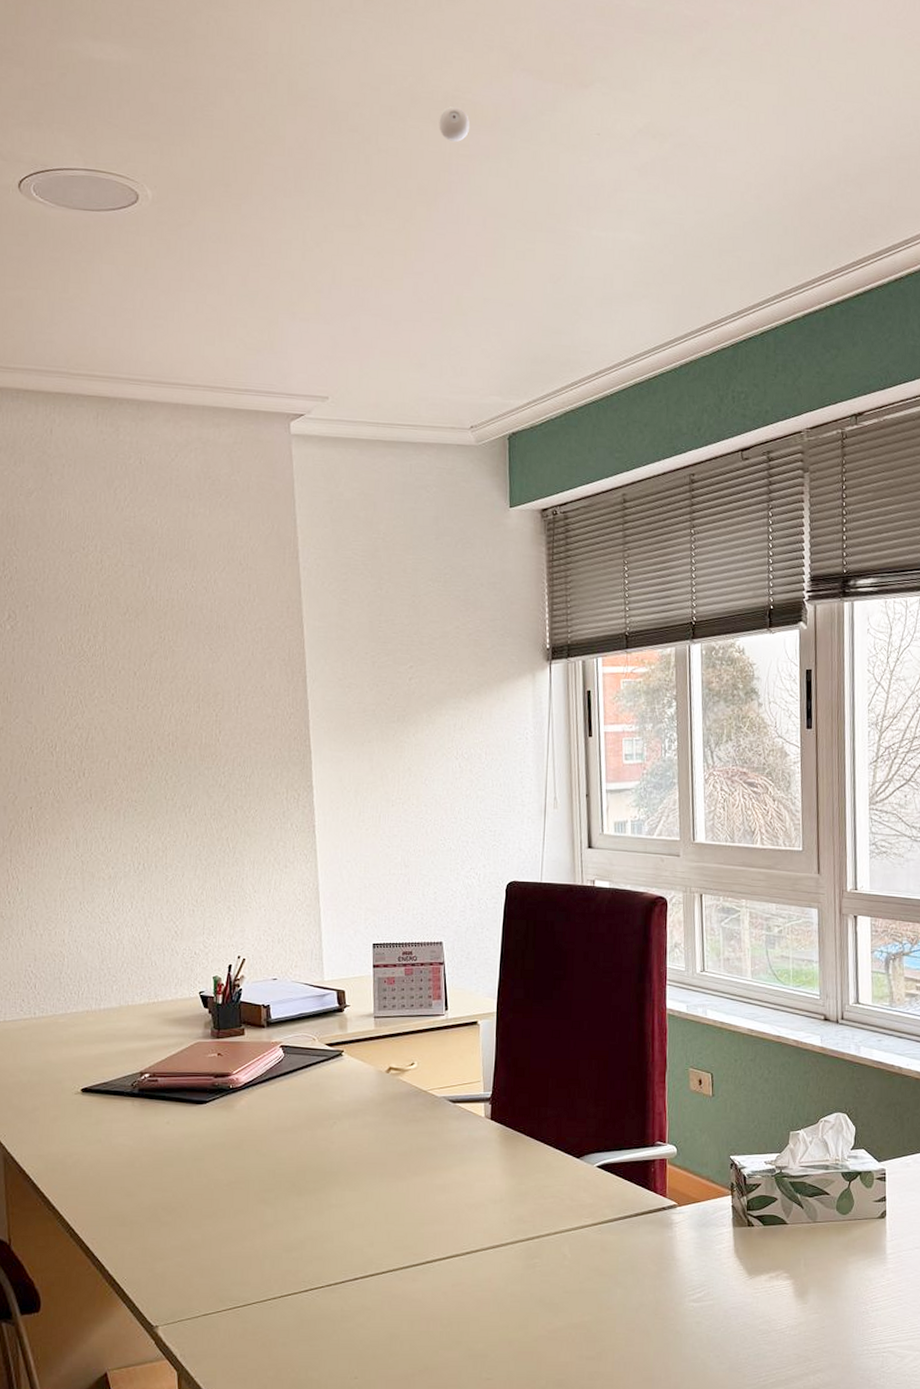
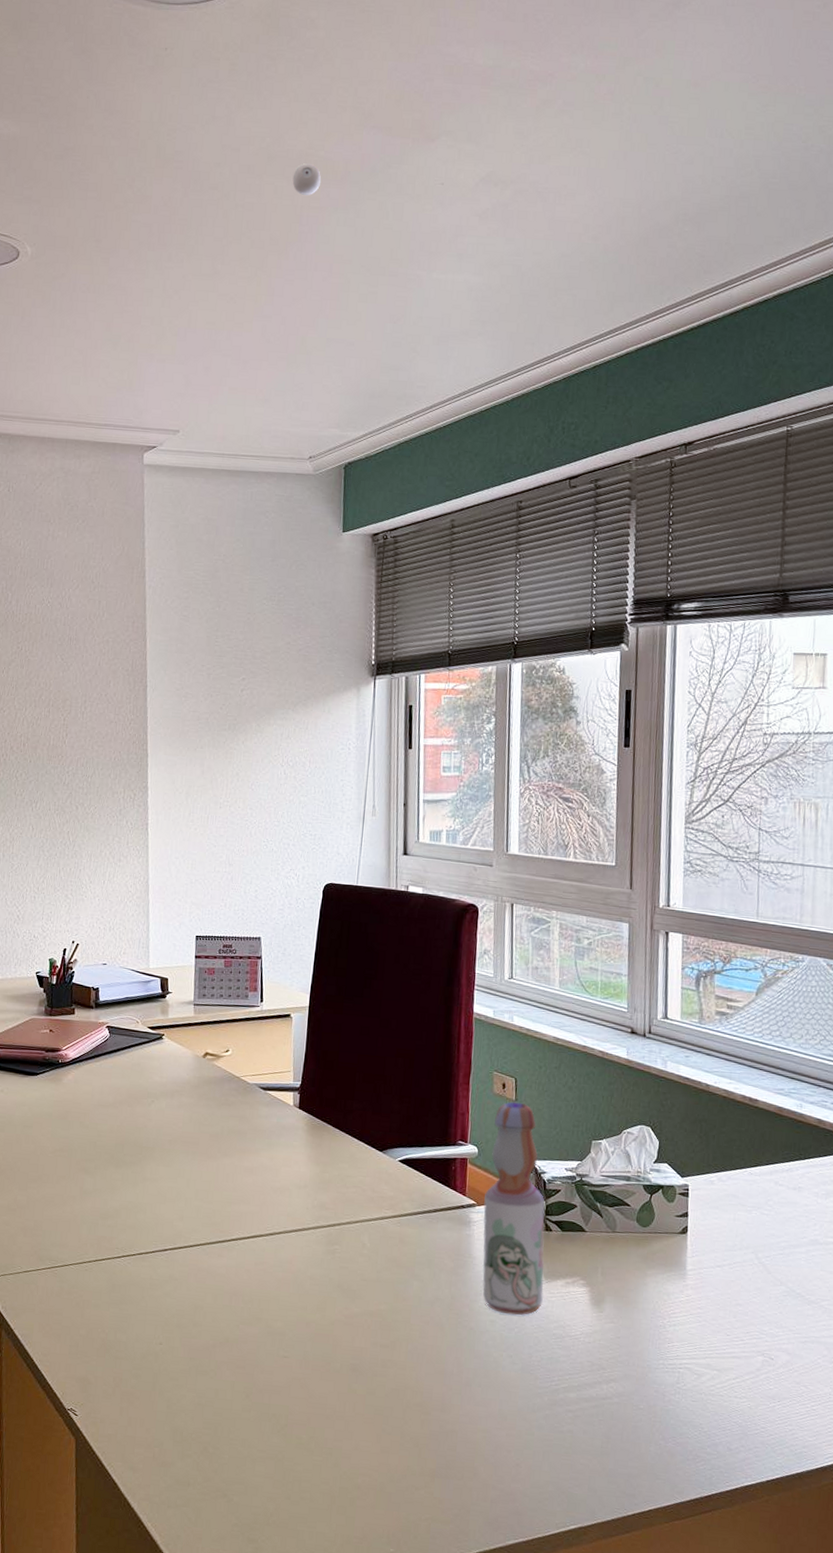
bottle: none [685,1097,749,1315] -> present [482,1102,545,1316]

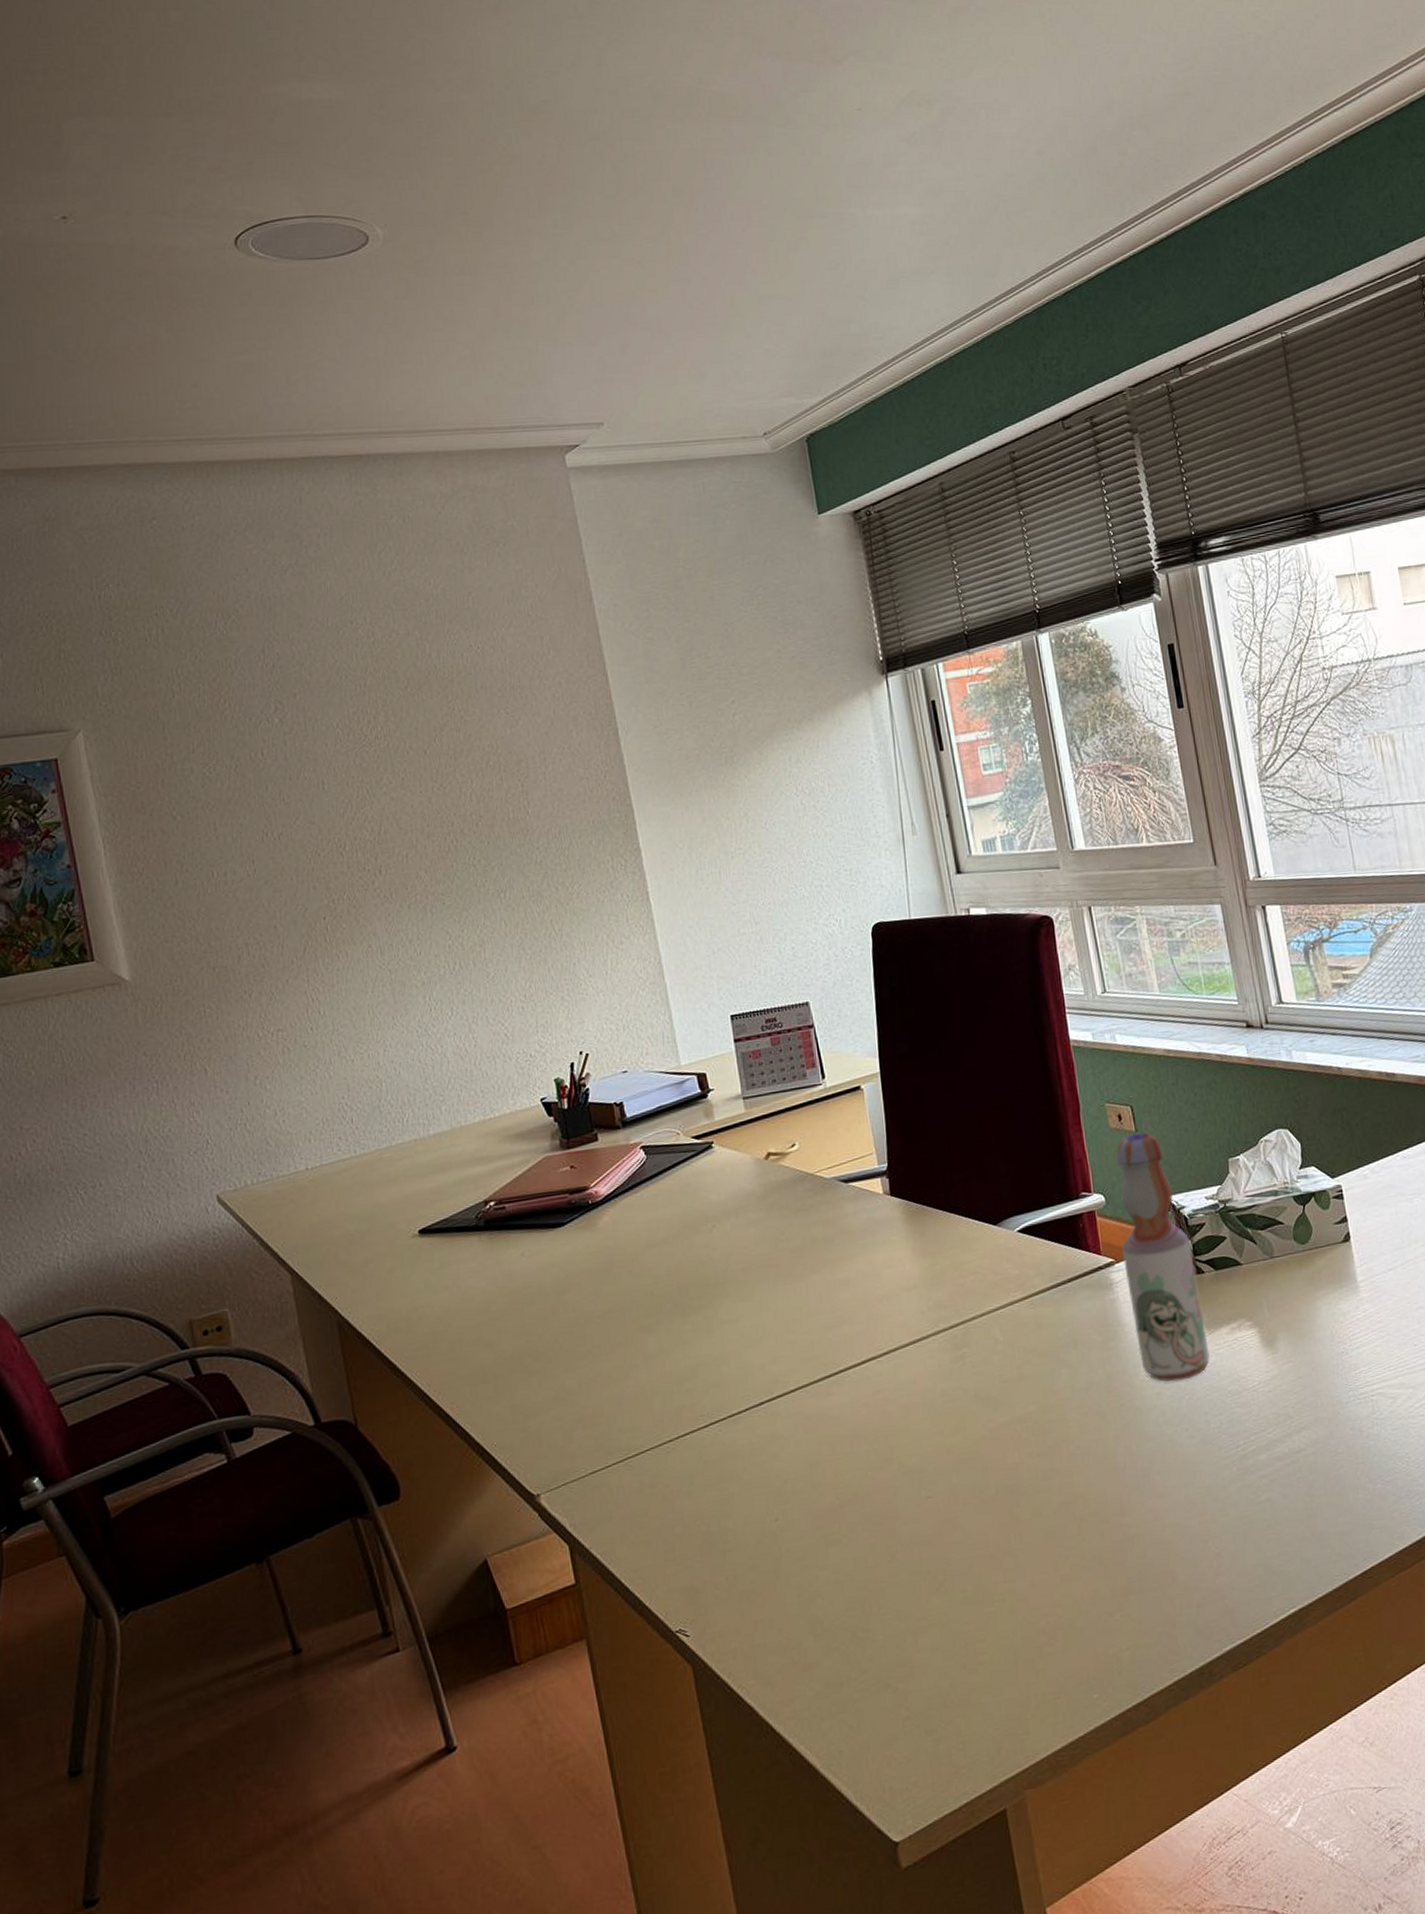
eyeball: present [292,162,322,195] -> none [685,99,721,137]

